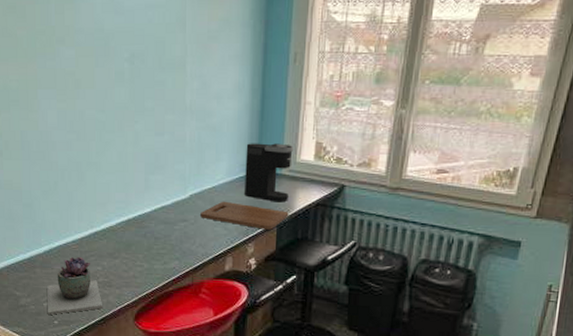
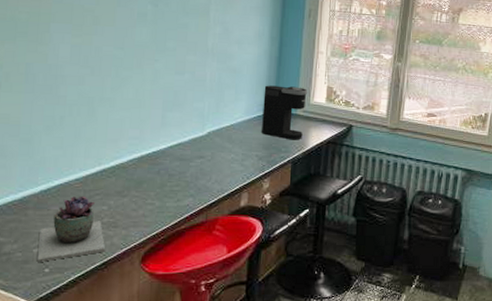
cutting board: present [200,201,289,230] -> none [217,138,303,166]

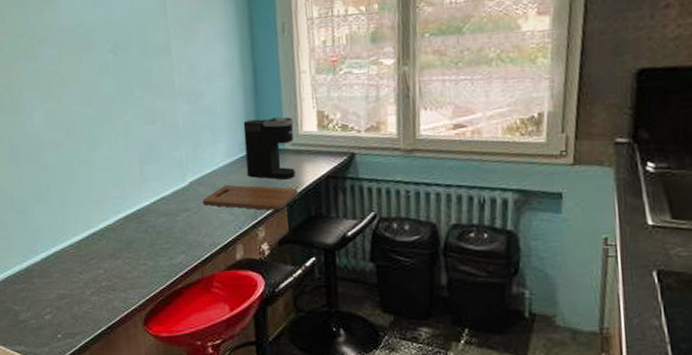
succulent plant: present [38,195,106,262] -> none [47,261,109,328]
cutting board: none [217,138,303,166] -> present [203,184,299,211]

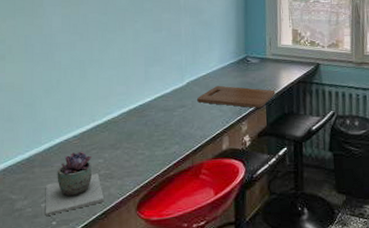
succulent plant: none [47,261,109,328] -> present [46,151,105,216]
coffee maker: present [243,116,295,180] -> none [234,32,275,83]

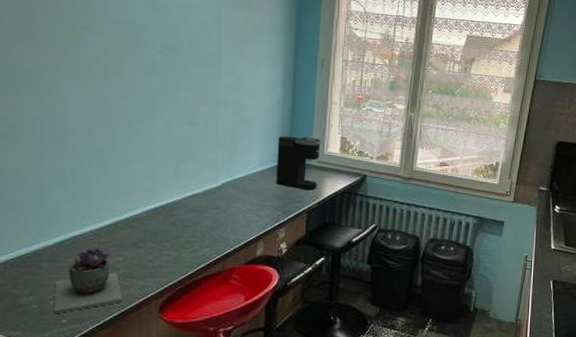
cutting board: present [197,85,276,108] -> none [232,189,318,216]
coffee maker: none [234,32,275,83] -> present [276,136,322,190]

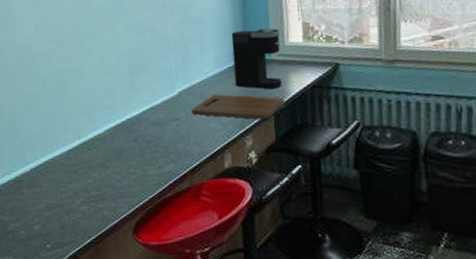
succulent plant: present [55,247,123,313] -> none [36,170,99,238]
cutting board: none [232,189,318,216] -> present [192,94,285,120]

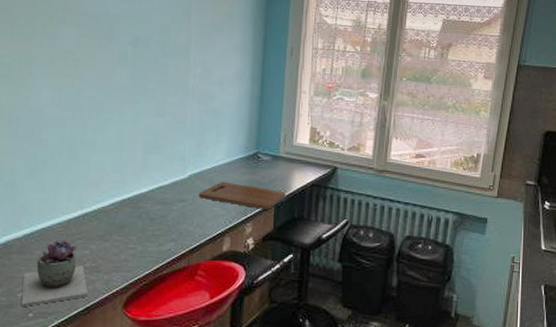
succulent plant: none [36,170,99,238] -> present [22,240,89,306]
coffee maker: present [231,28,282,90] -> none [244,126,291,183]

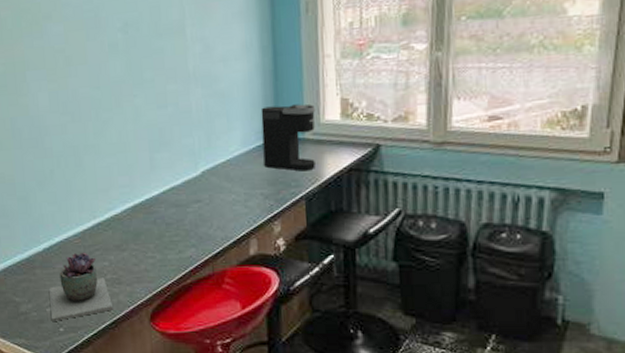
cutting board: present [199,181,286,210] -> none [215,175,318,204]
coffee maker: none [244,126,291,183] -> present [260,103,317,172]

